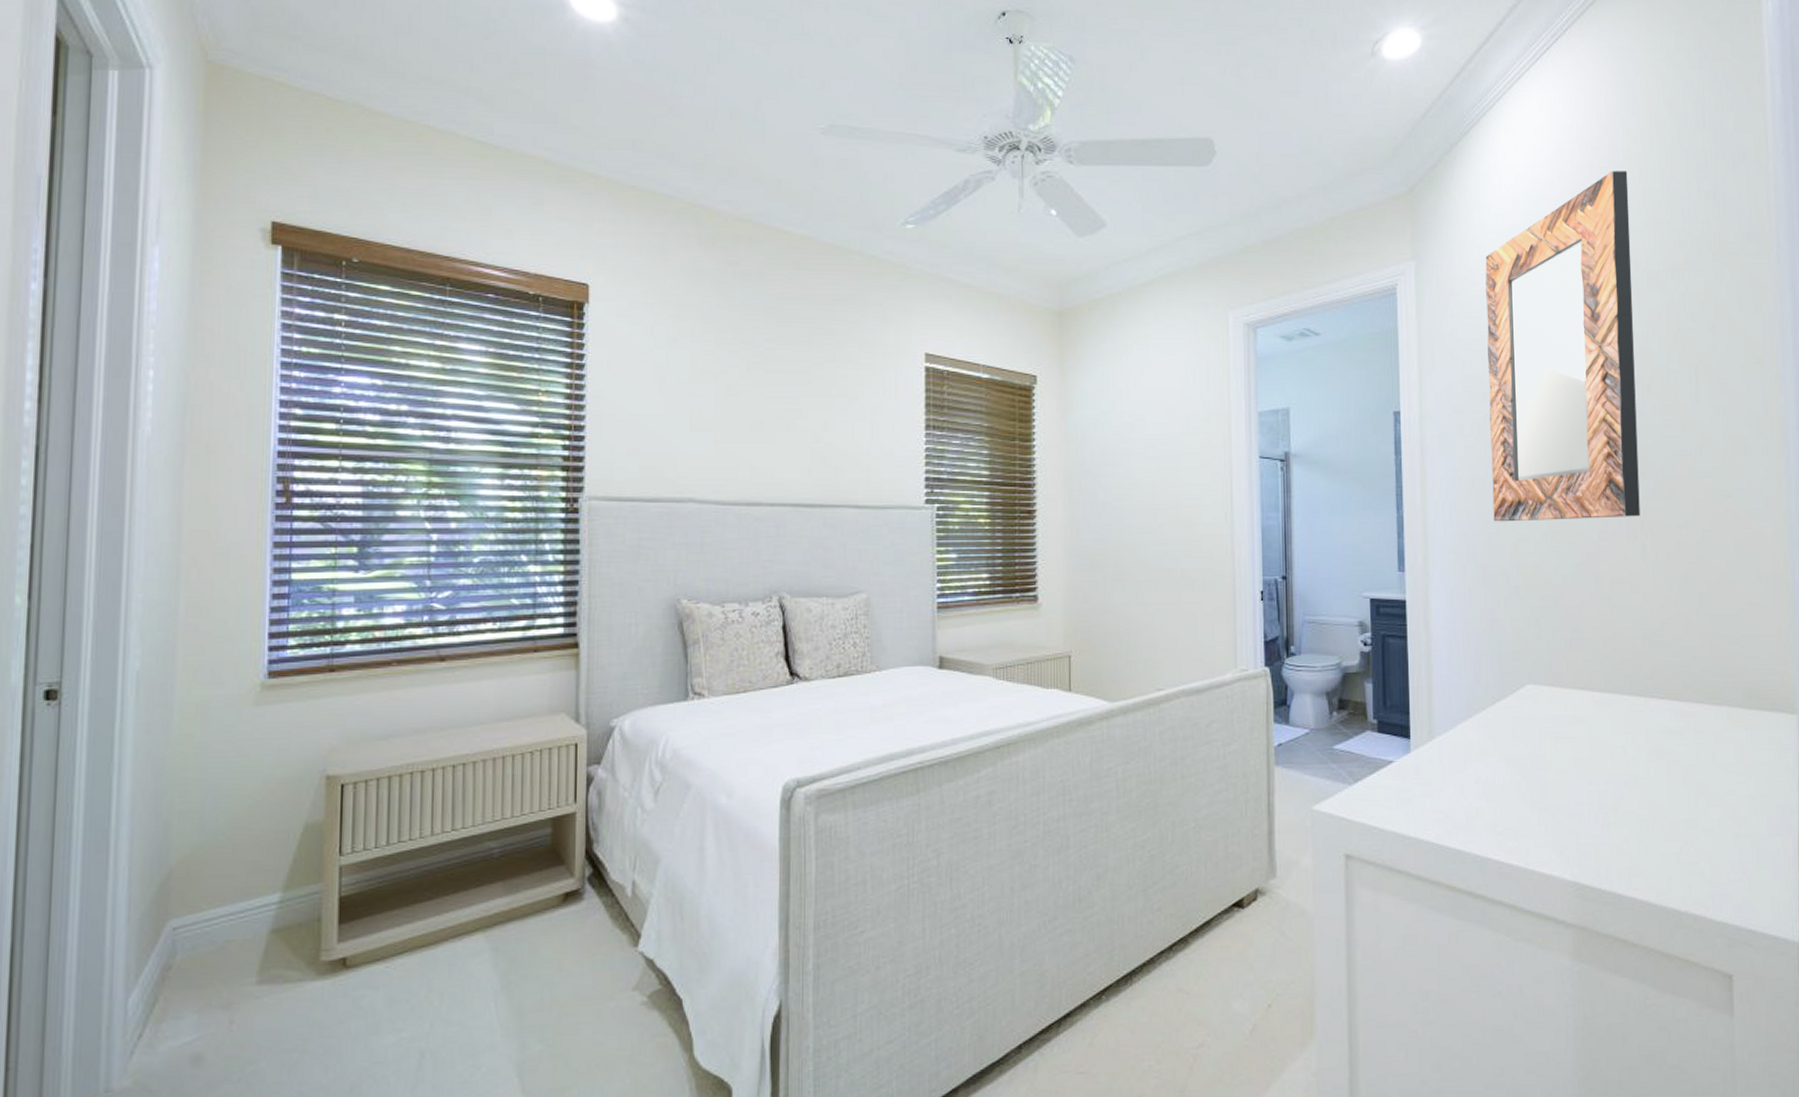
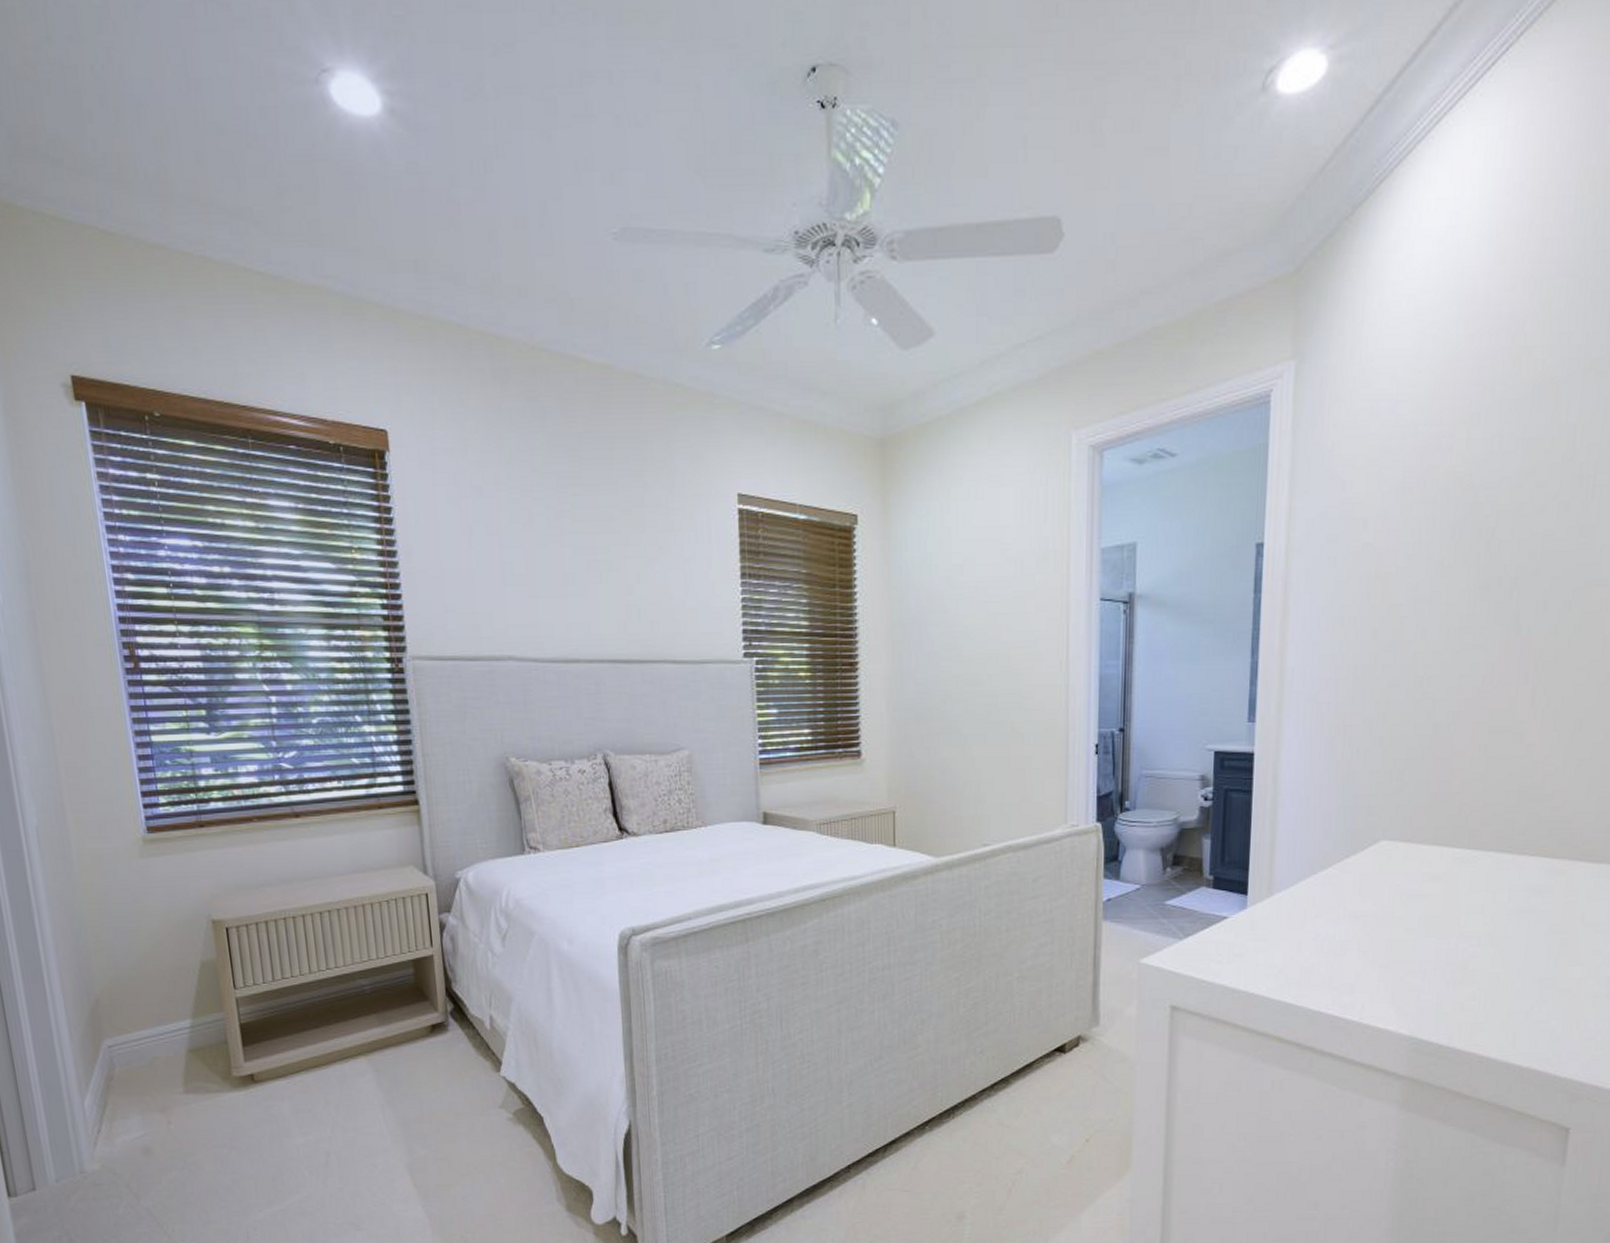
home mirror: present [1485,170,1640,522] -> none [1361,228,1578,666]

